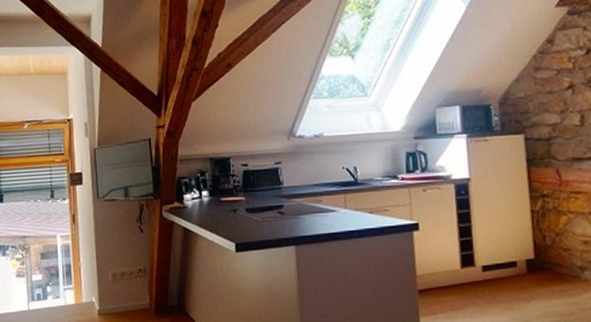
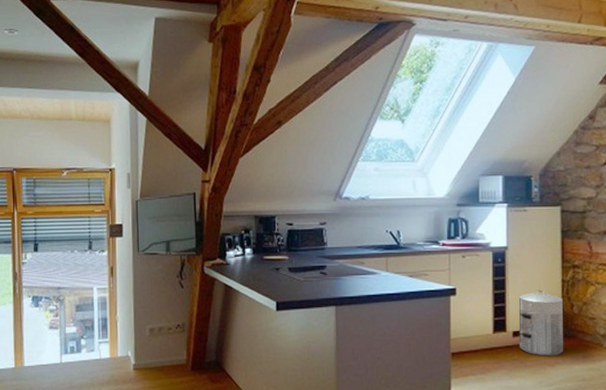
waste bin: none [485,222,538,291] -> present [518,290,563,356]

